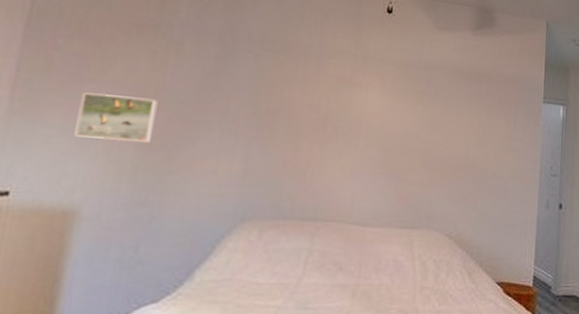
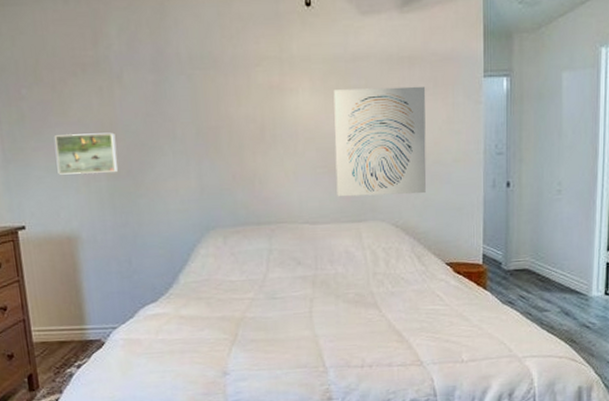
wall art: none [393,93,491,206] -> present [333,86,427,197]

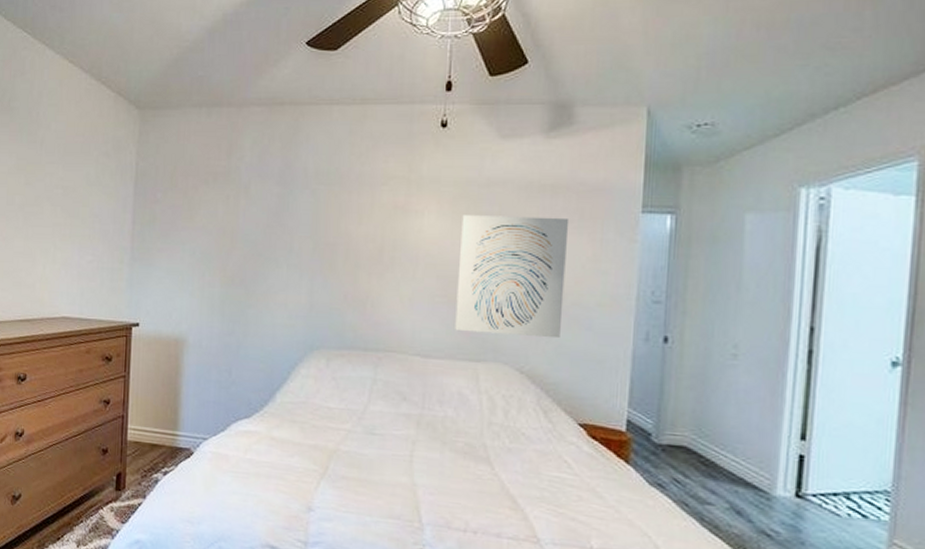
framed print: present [55,132,118,175] -> none [177,239,235,279]

